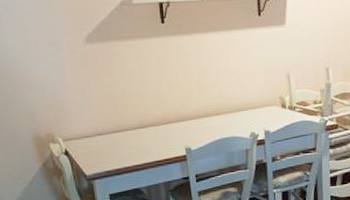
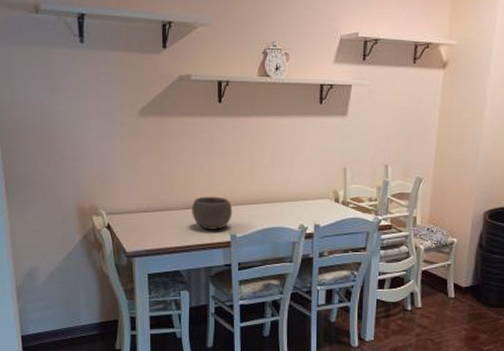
bowl: none [145,113,186,146] -> present [192,196,233,230]

